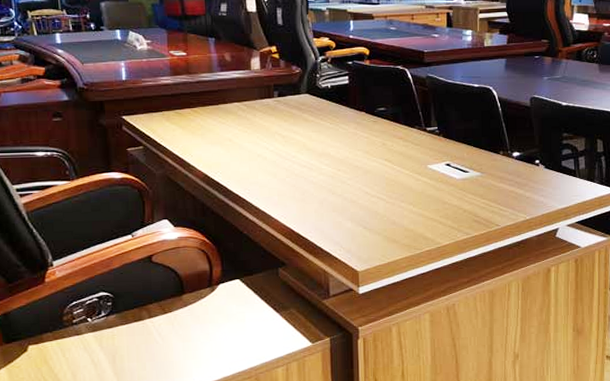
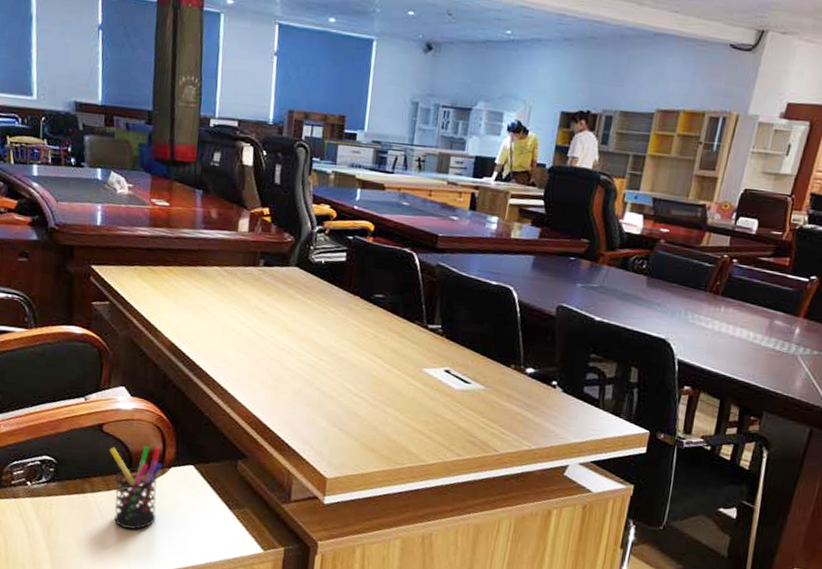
pen holder: none [161,267,212,345] -> present [109,446,162,530]

